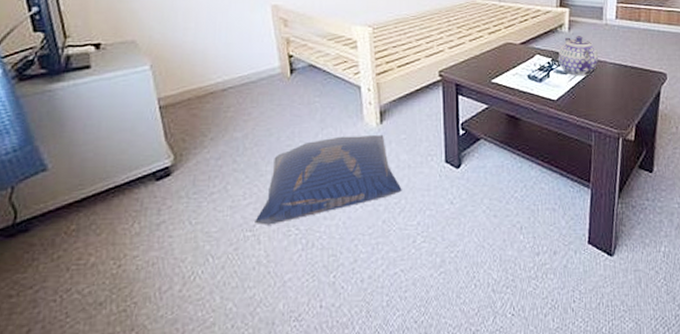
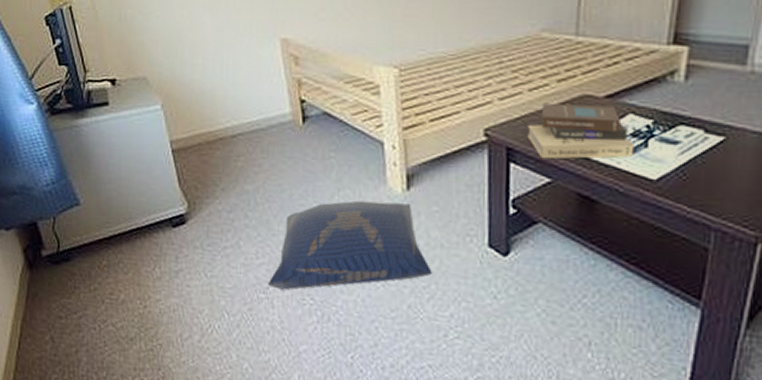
books: none [470,50,542,91] -> present [527,104,635,160]
teapot: present [557,36,599,77] -> none [663,88,734,149]

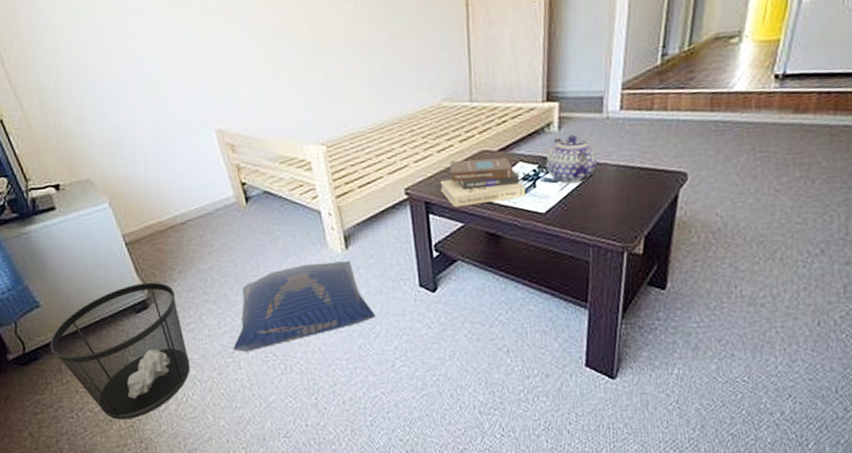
waste bin: none [83,195,220,342] -> present [49,282,190,420]
teapot: none [663,88,734,149] -> present [545,135,598,184]

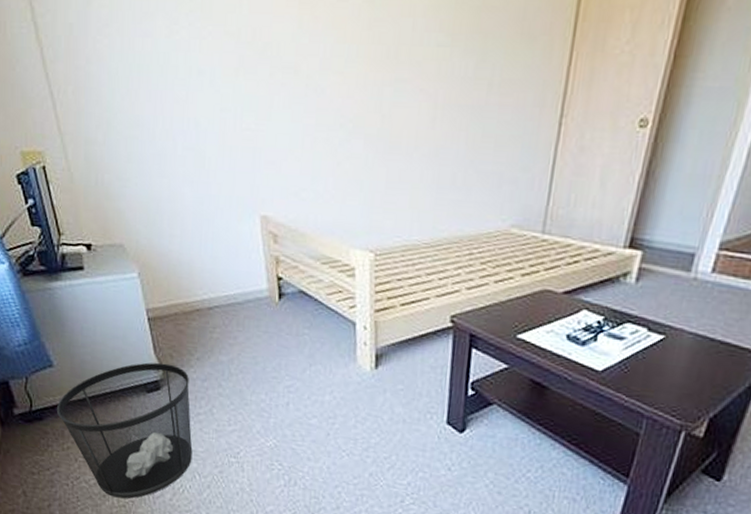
cushion: present [233,261,376,352] -> none [239,376,394,456]
books: present [440,157,526,208] -> none [490,296,586,350]
teapot: present [545,135,598,184] -> none [612,290,675,346]

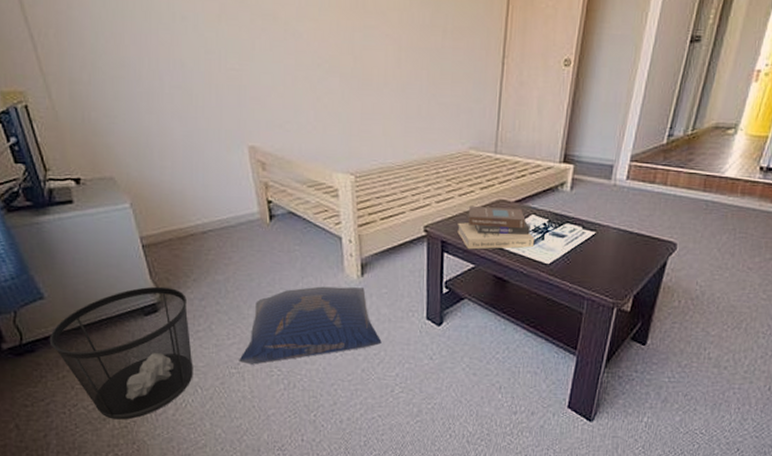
cushion: none [239,376,394,456] -> present [239,286,382,365]
books: none [490,296,586,350] -> present [457,206,535,250]

